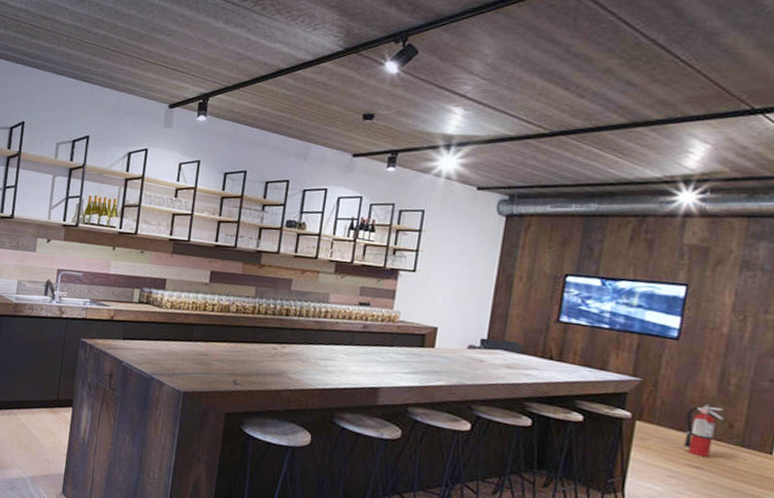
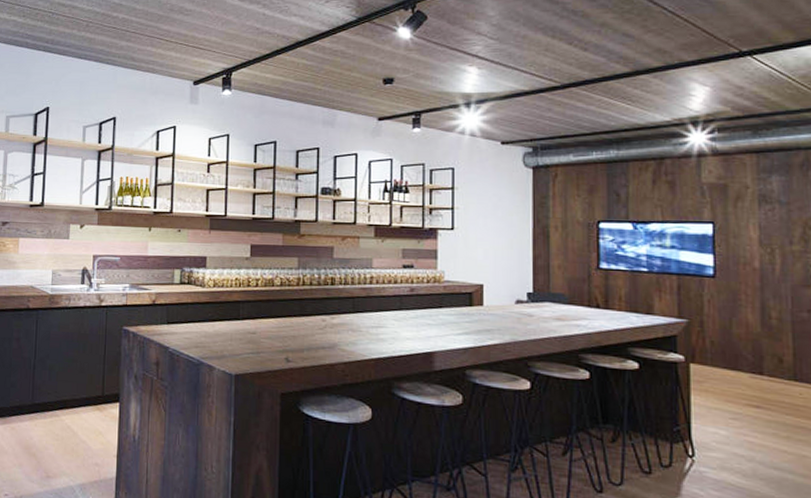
fire extinguisher: present [683,404,724,458] -> none [736,340,772,396]

